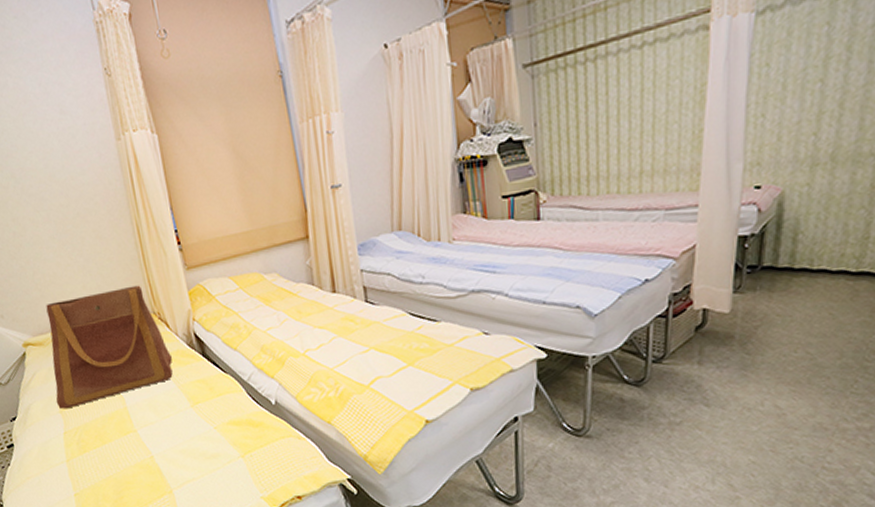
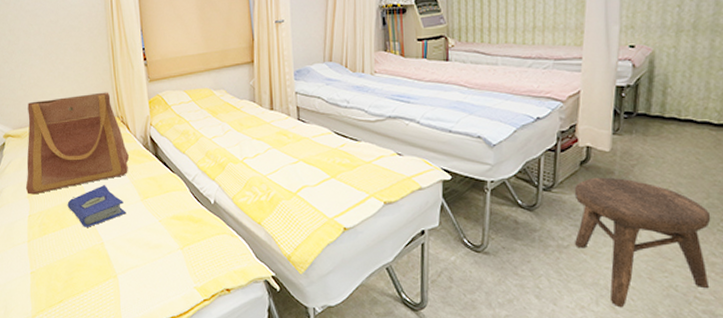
hardcover book: none [106,392,176,441] -> present [67,185,126,227]
stool: none [687,342,844,485] -> present [574,177,711,308]

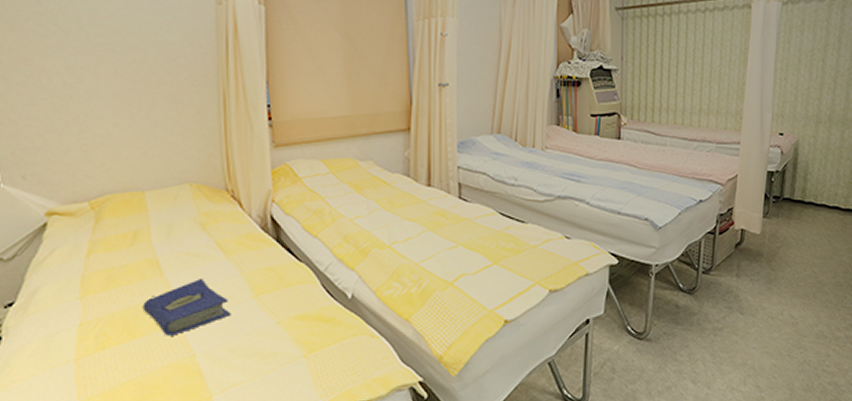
tote bag: present [25,92,129,195] -> none [76,158,239,295]
stool: present [574,177,711,308] -> none [727,259,837,386]

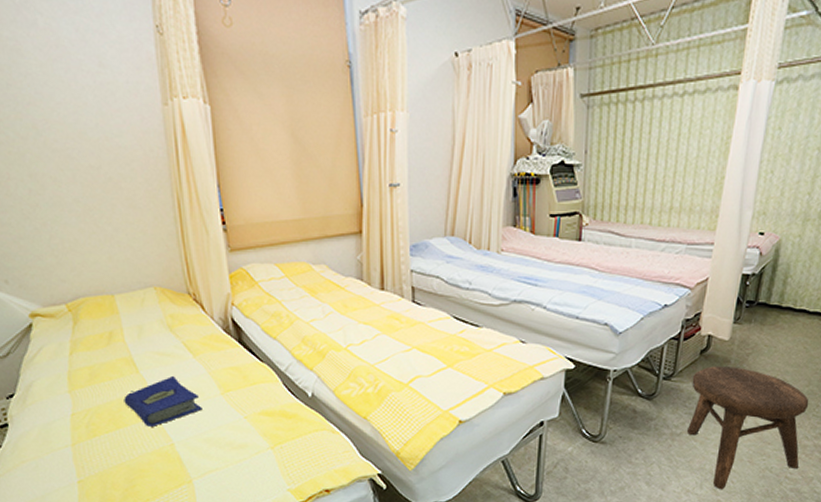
stool: none [727,259,837,386] -> present [686,365,809,490]

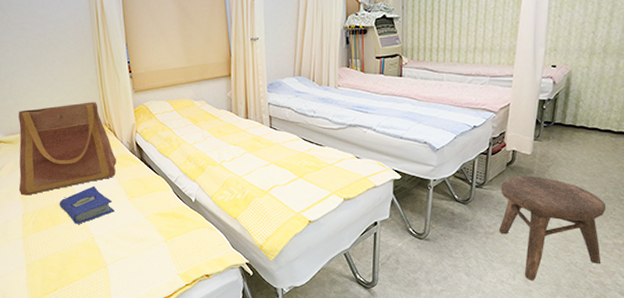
tote bag: none [62,262,205,389] -> present [18,102,116,196]

